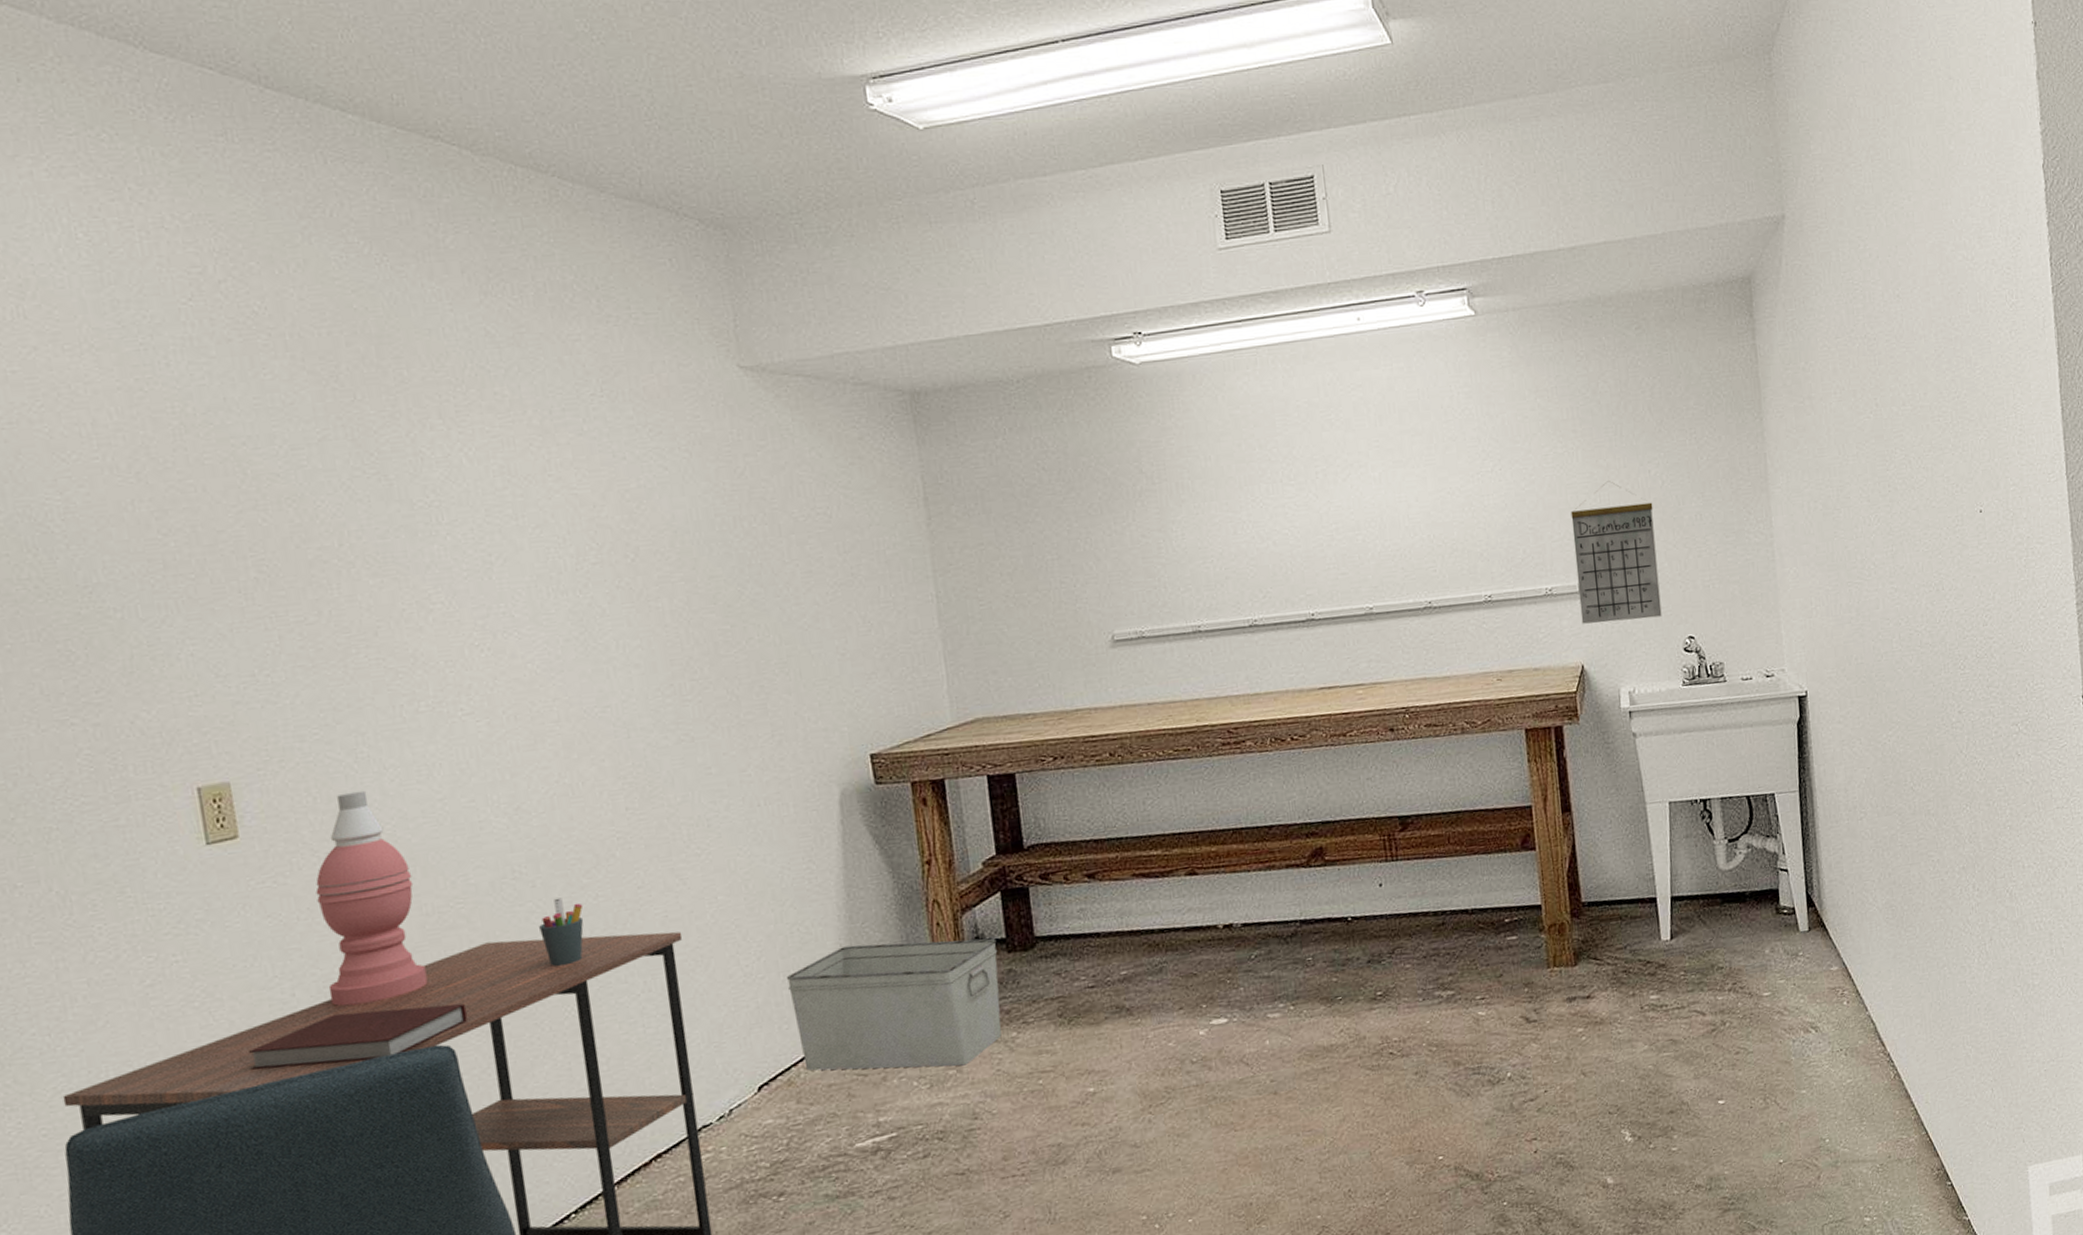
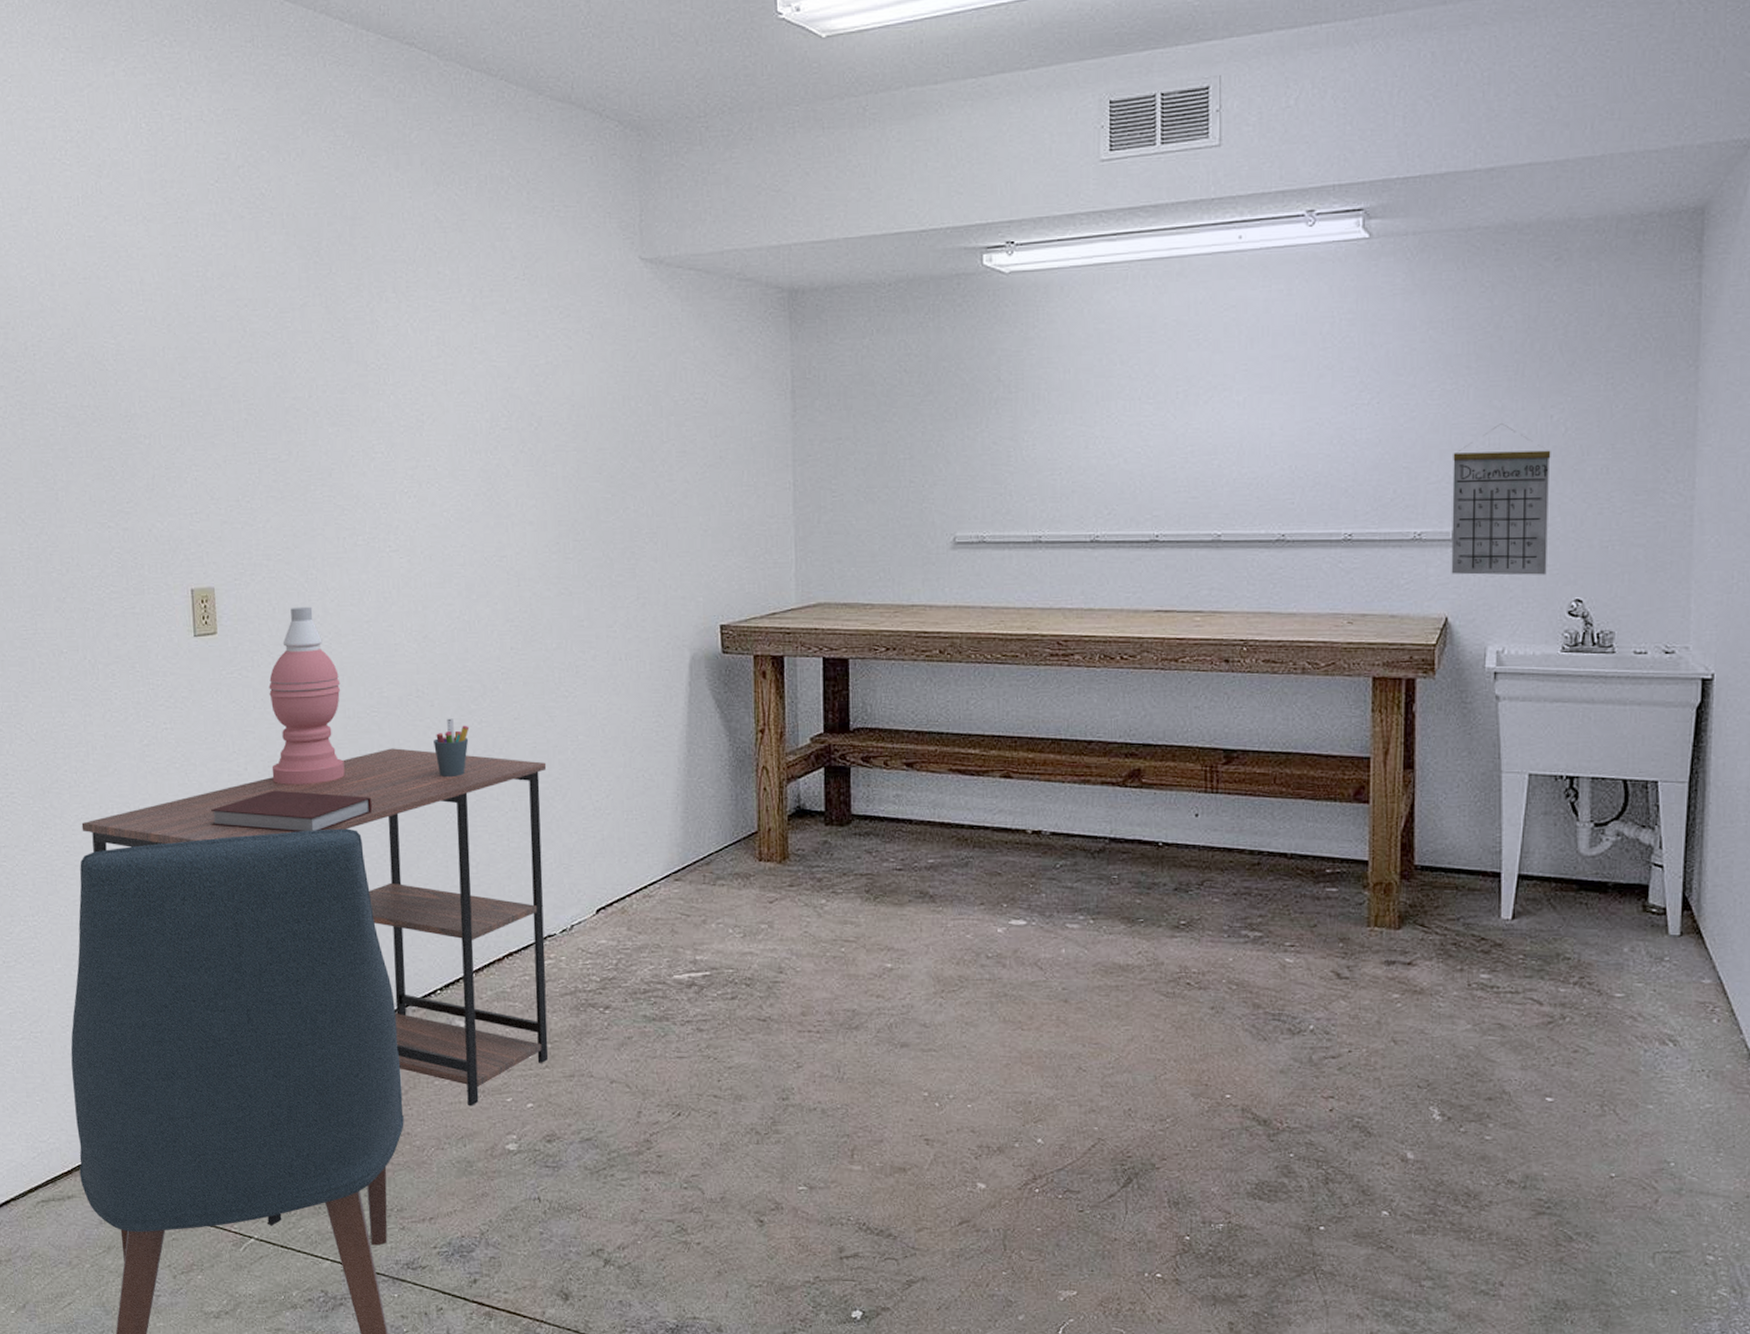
storage bin: present [786,938,1002,1071] -> none [629,797,816,922]

